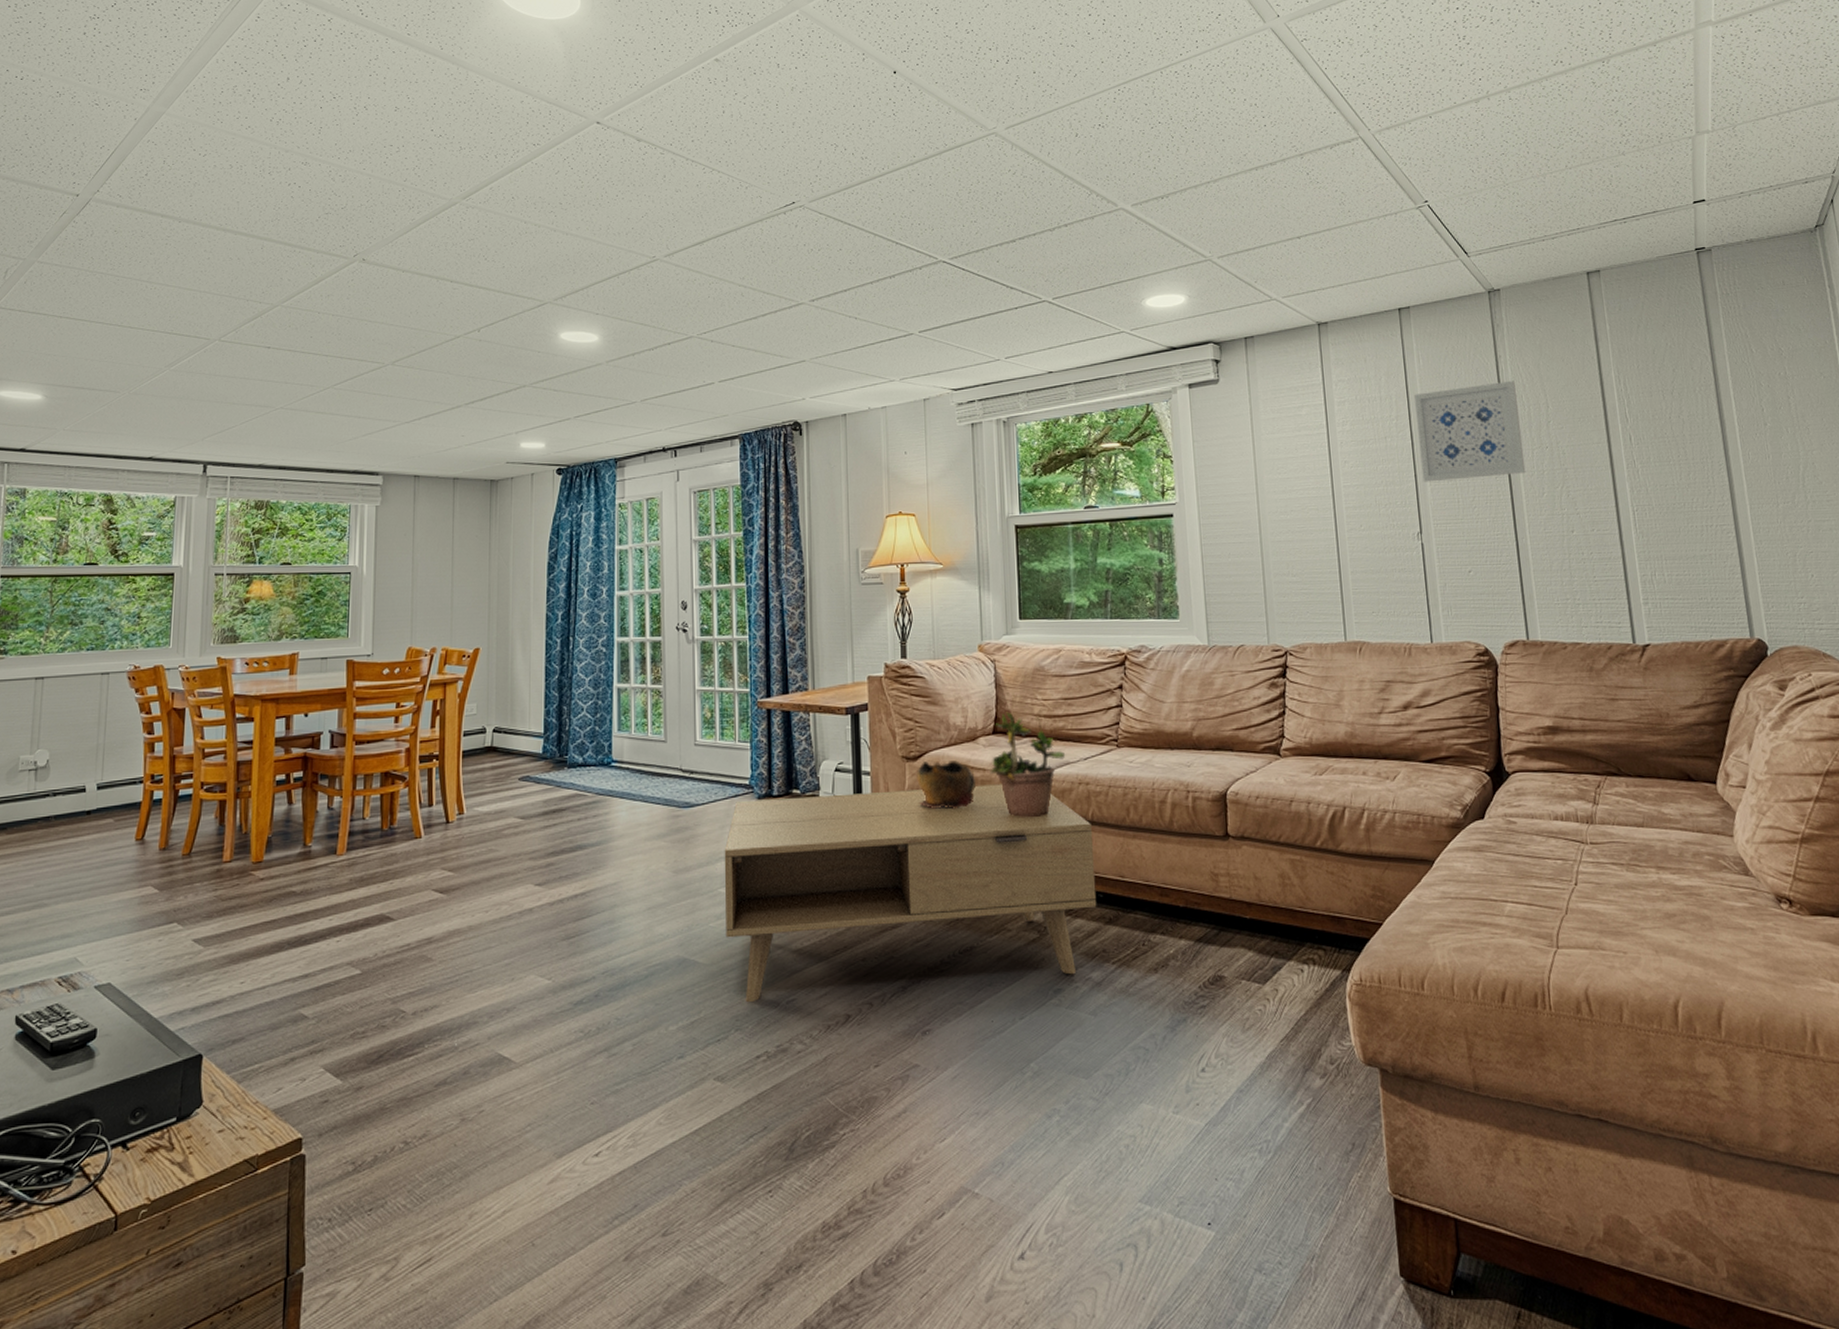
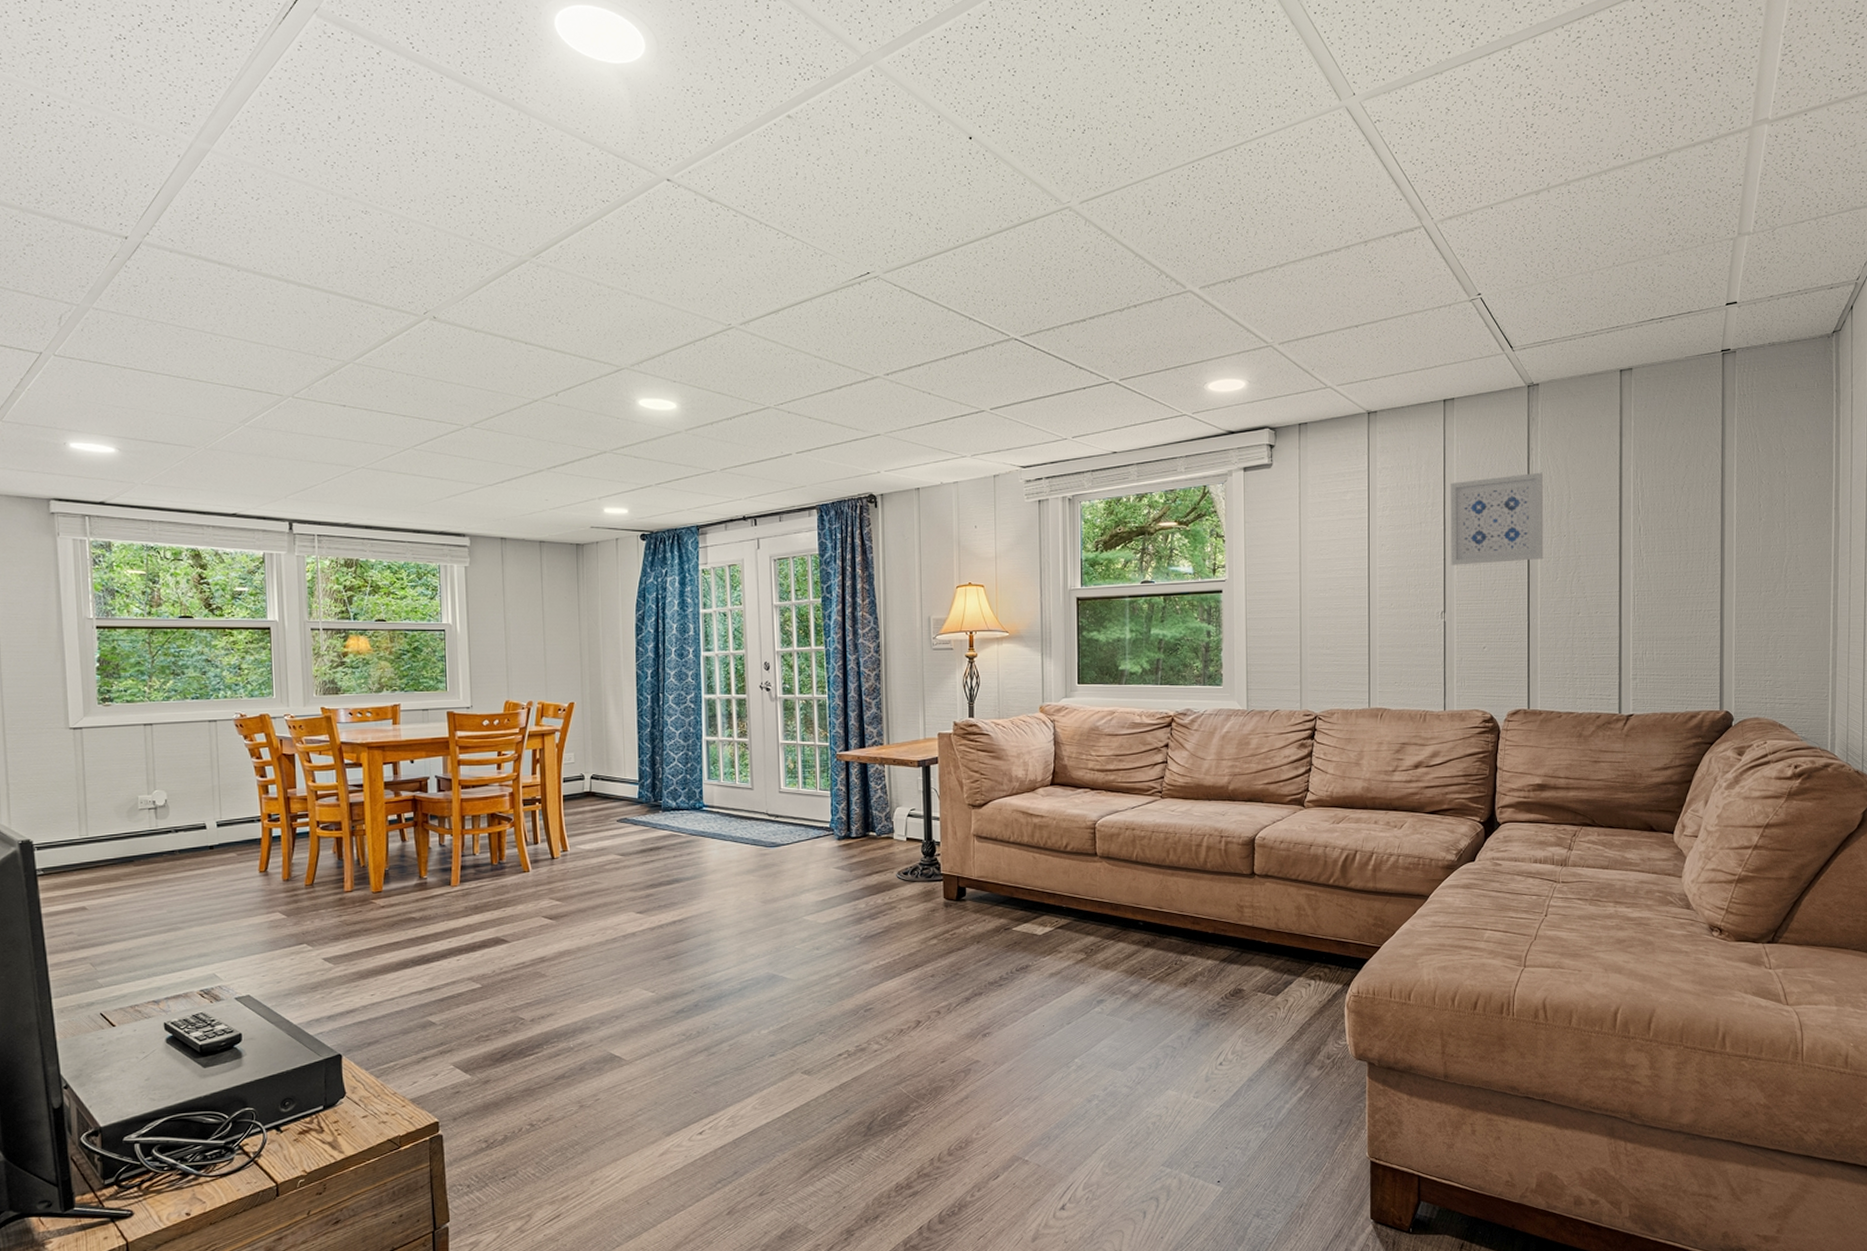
coffee table: present [724,784,1097,1003] -> none [807,829,1137,1011]
decorative bowl: present [915,760,977,809] -> none [980,808,1035,850]
potted plant: present [990,710,1066,818] -> none [1047,765,1115,858]

